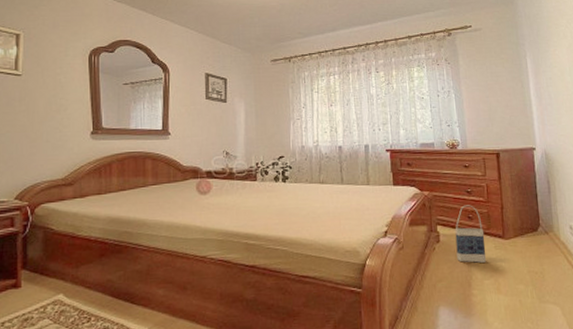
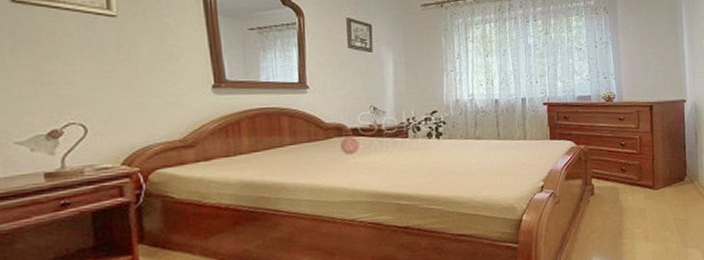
bag: present [455,205,487,263] -> none [608,157,637,213]

